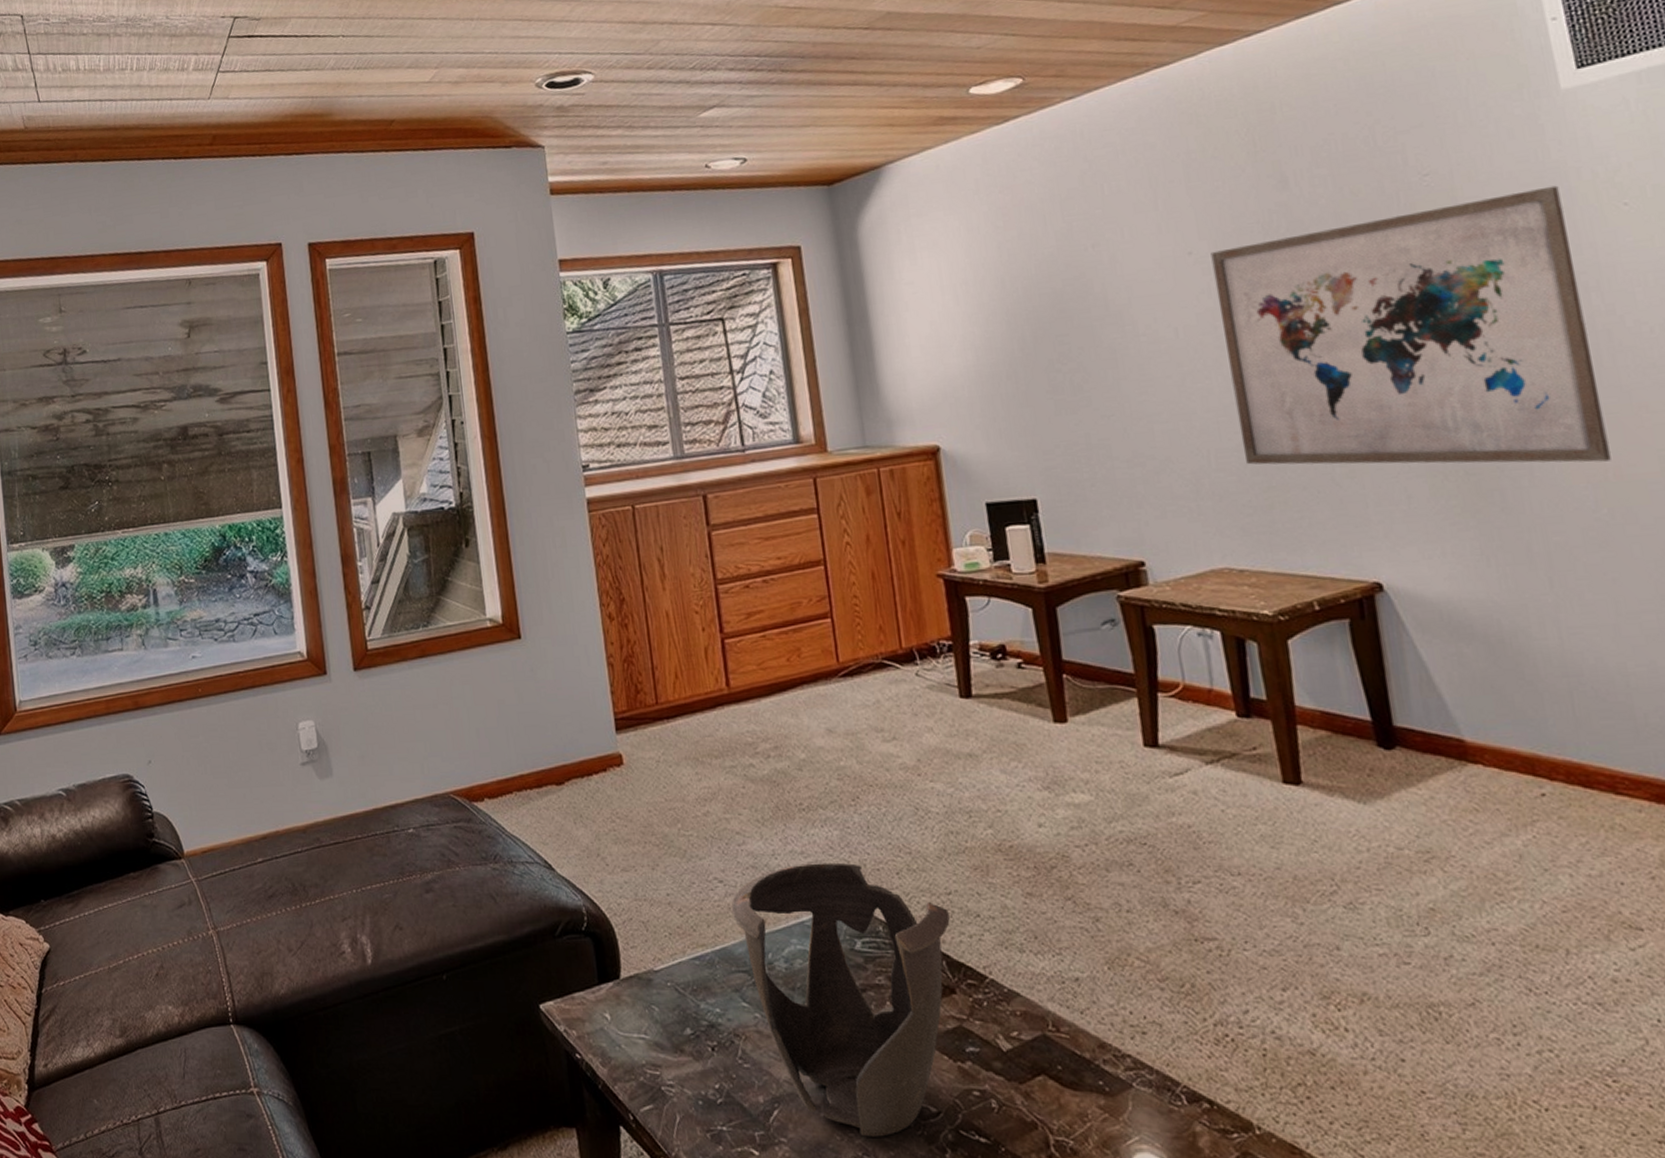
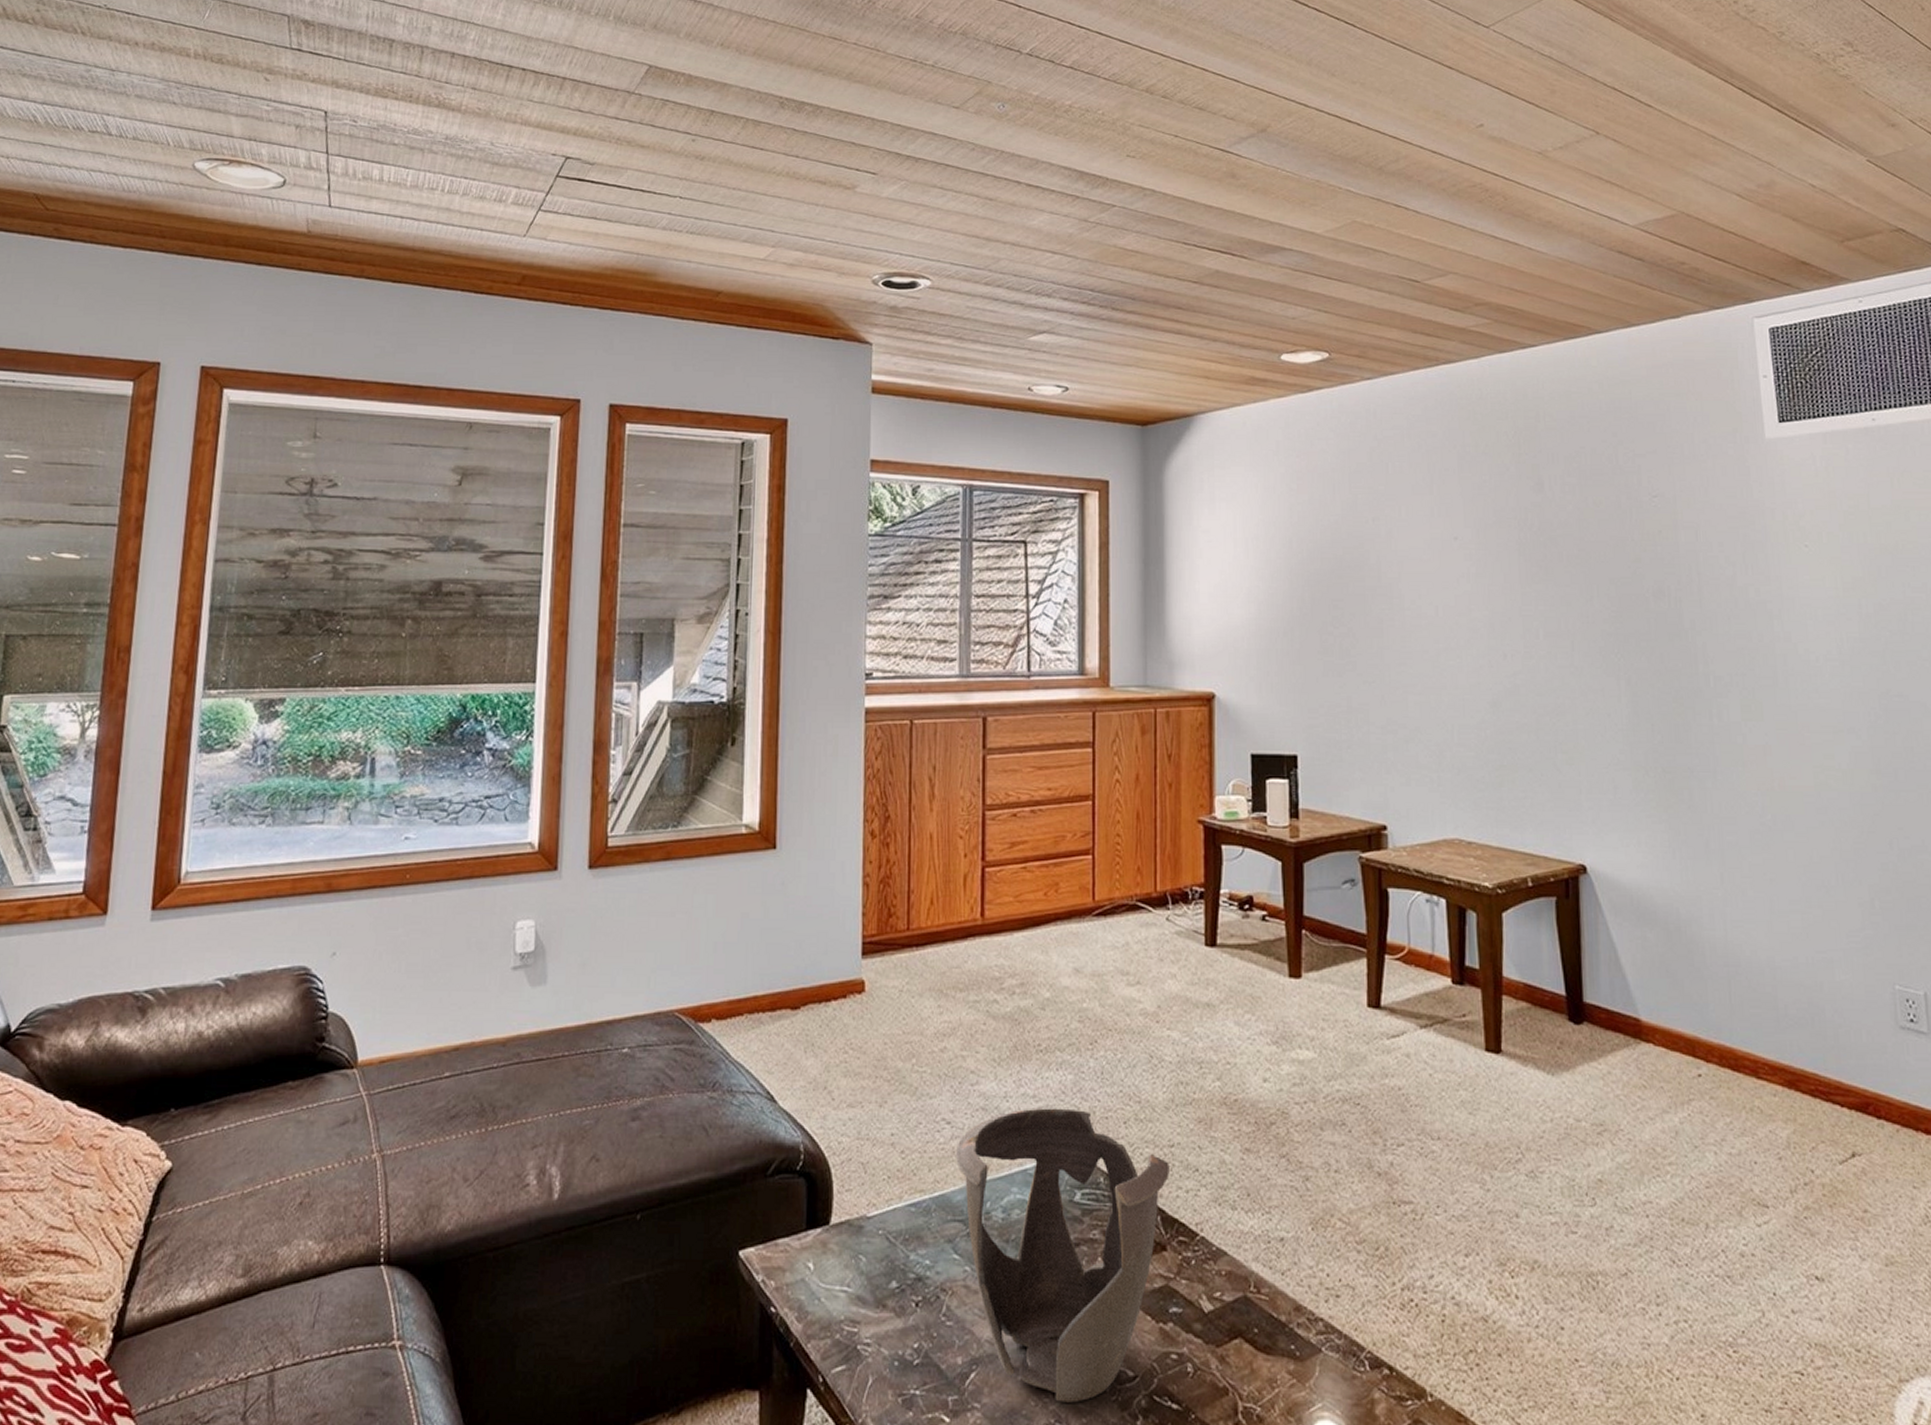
wall art: present [1210,185,1611,465] -> none [1473,521,1778,772]

